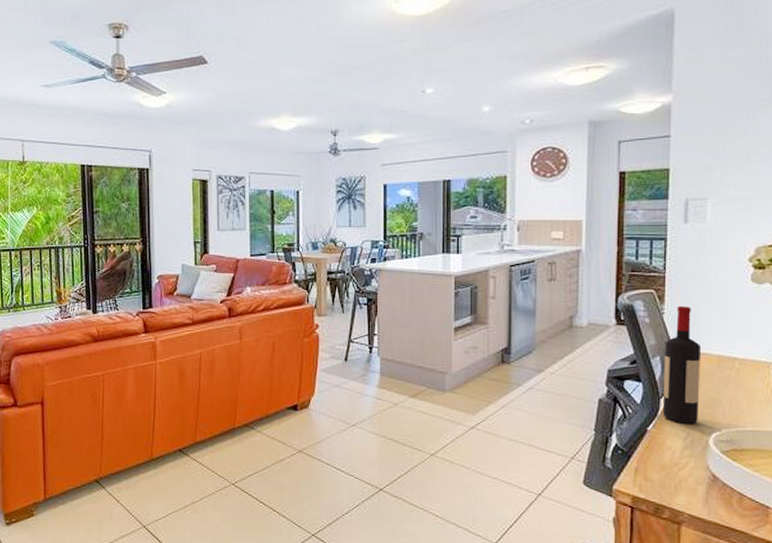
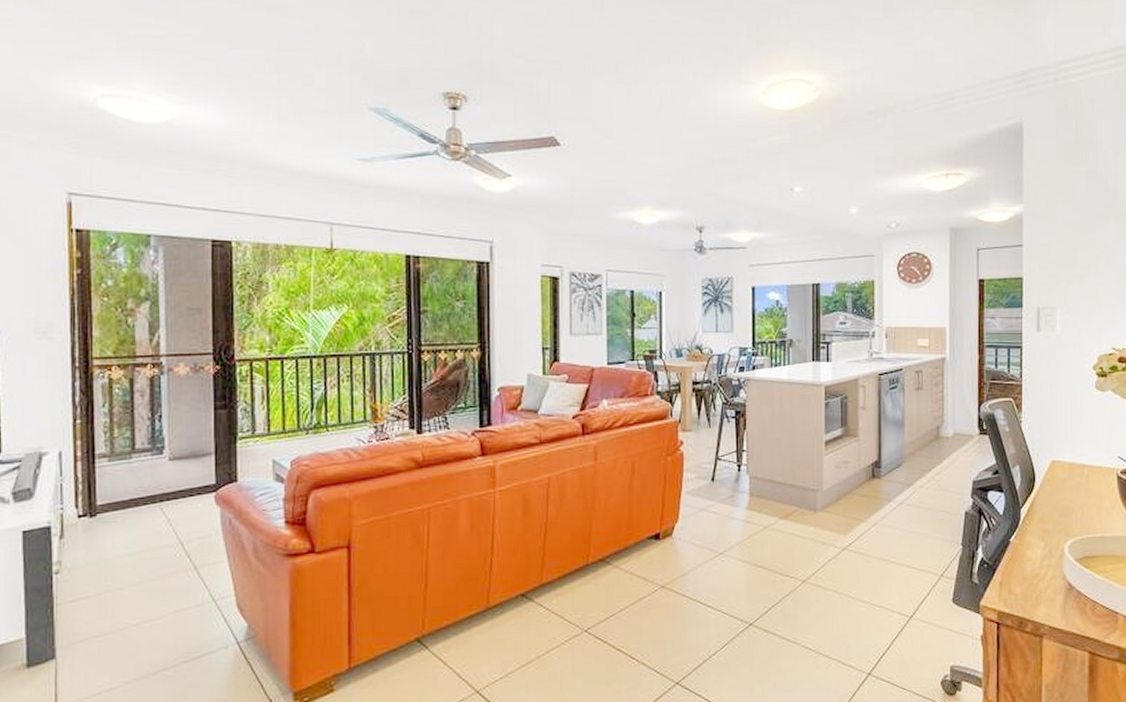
wine bottle: present [662,305,700,424] -> none [1023,413,1055,533]

